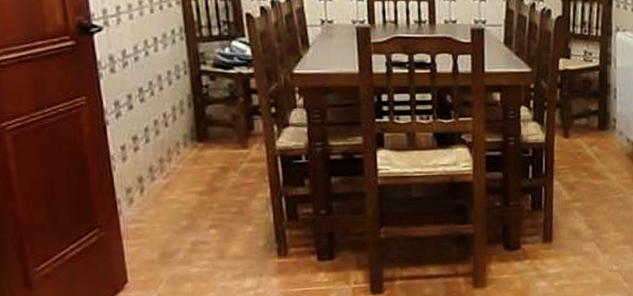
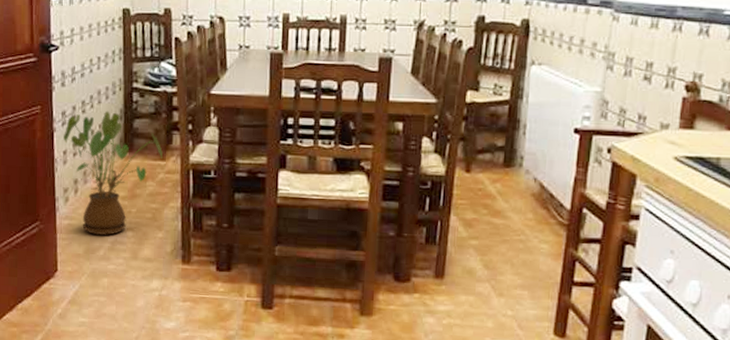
house plant: none [119,98,244,237] -> present [64,111,163,235]

